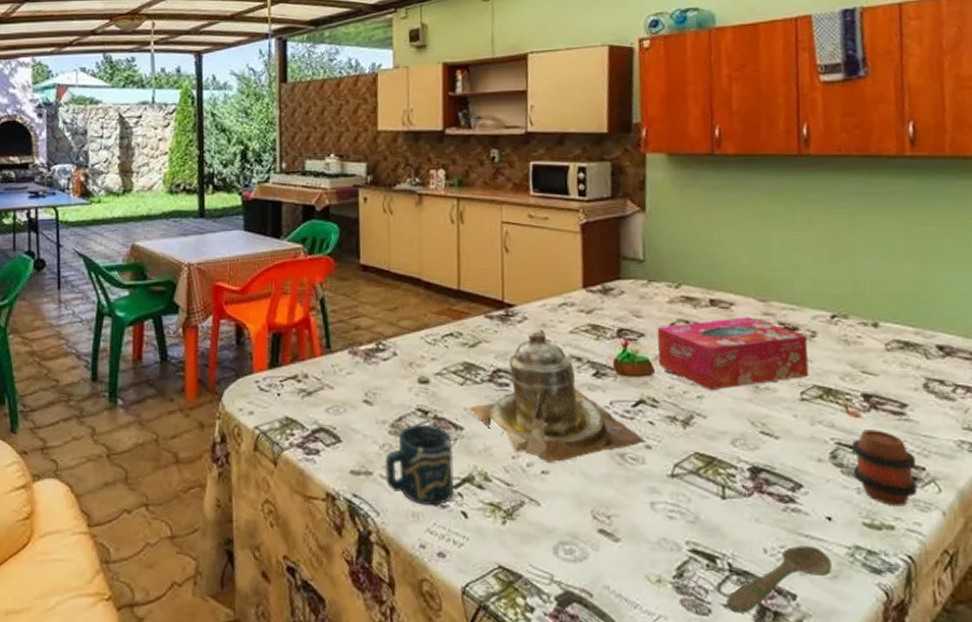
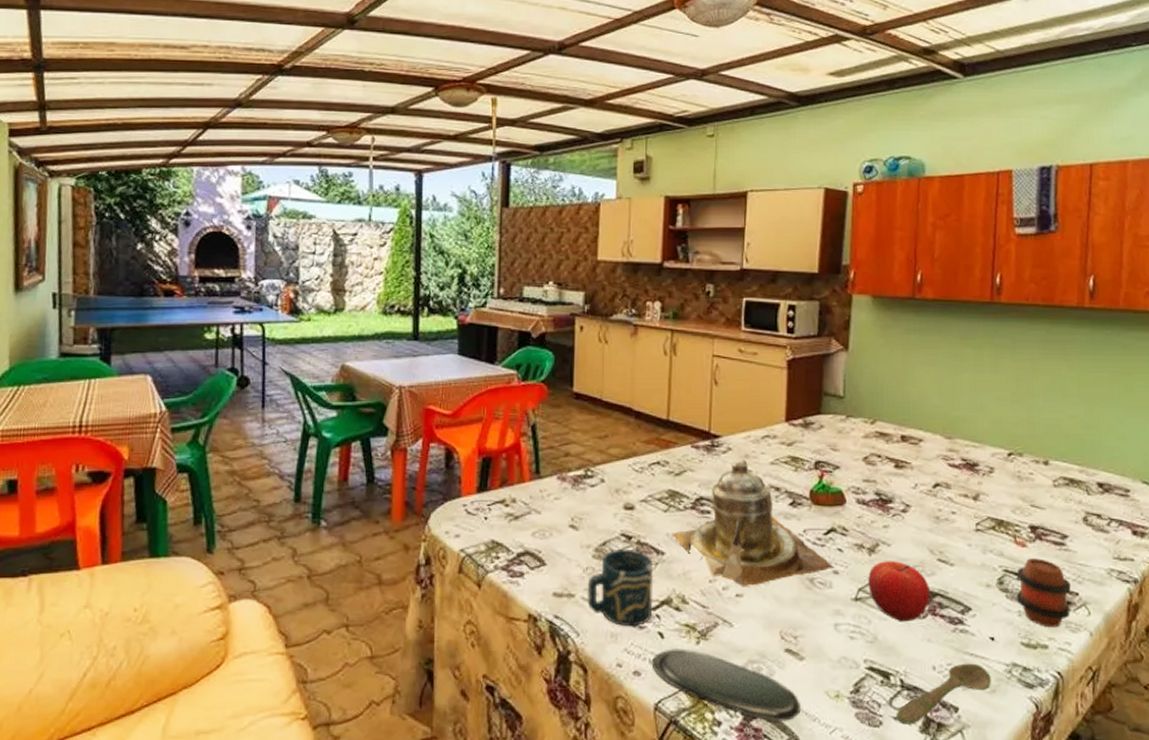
oval tray: none [456,529,620,609] -> present [651,648,800,723]
tissue box: present [657,317,810,391] -> none [850,453,986,521]
fruit: none [684,434,755,499] -> present [868,561,930,621]

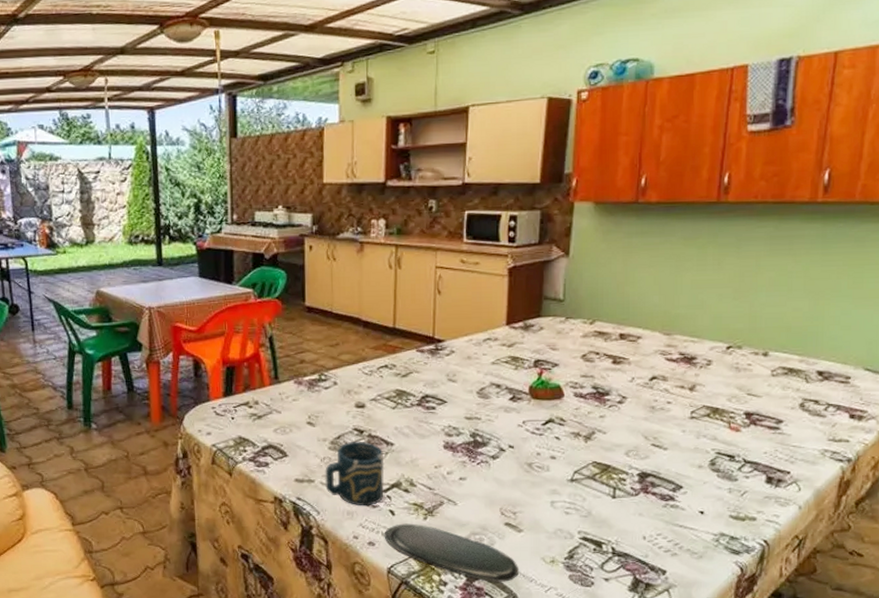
teapot: present [672,460,836,587] -> none [400,361,553,472]
fruit: present [868,561,930,621] -> none [584,447,643,498]
spoon: present [897,663,991,725] -> none [607,533,699,585]
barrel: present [1016,558,1071,628] -> none [727,441,783,502]

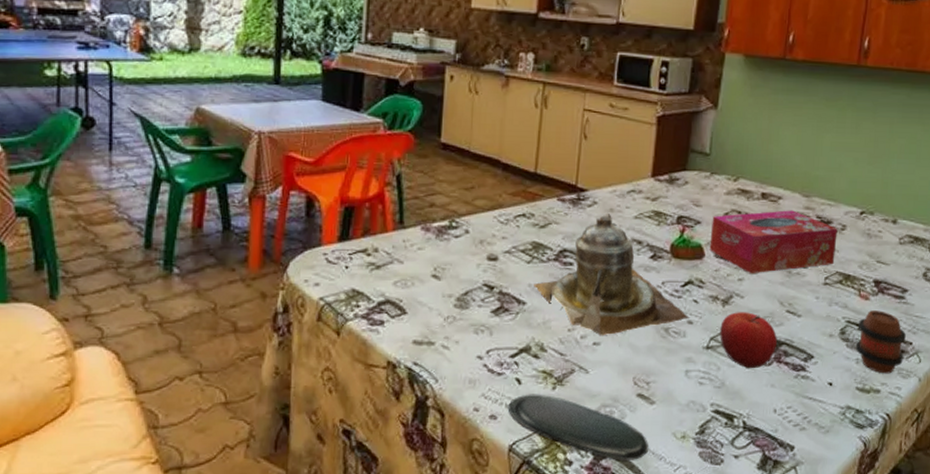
cup: present [325,442,385,507] -> none [447,299,514,374]
teapot: none [400,361,553,472] -> present [534,214,691,336]
tissue box: none [568,348,703,411] -> present [709,210,838,274]
fruit: none [584,447,643,498] -> present [720,312,777,368]
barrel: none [727,441,783,502] -> present [855,310,906,374]

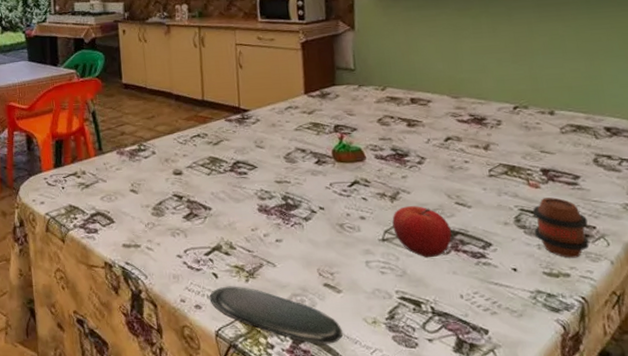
teapot: present [534,214,691,336] -> none [216,128,362,234]
tissue box: present [709,210,838,274] -> none [367,111,496,172]

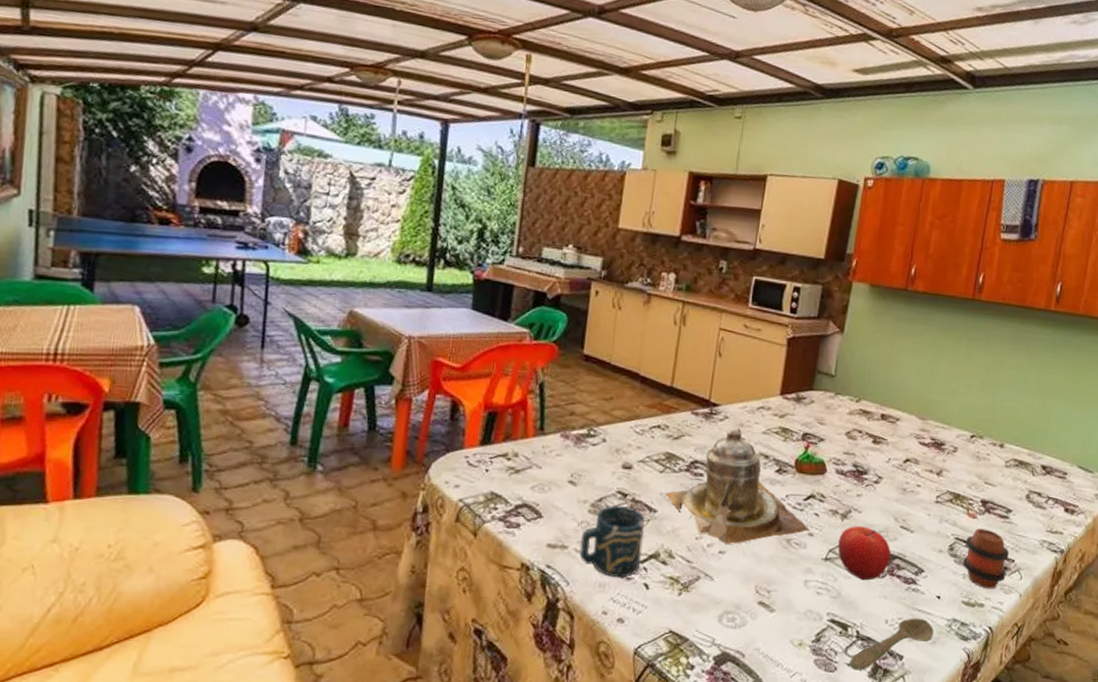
cup: none [149,207,206,270] -> present [579,506,645,578]
oval tray: present [209,286,343,345] -> none [635,599,767,667]
teapot: none [216,128,362,234] -> present [665,428,811,545]
spoon: none [430,291,518,346] -> present [850,618,934,670]

